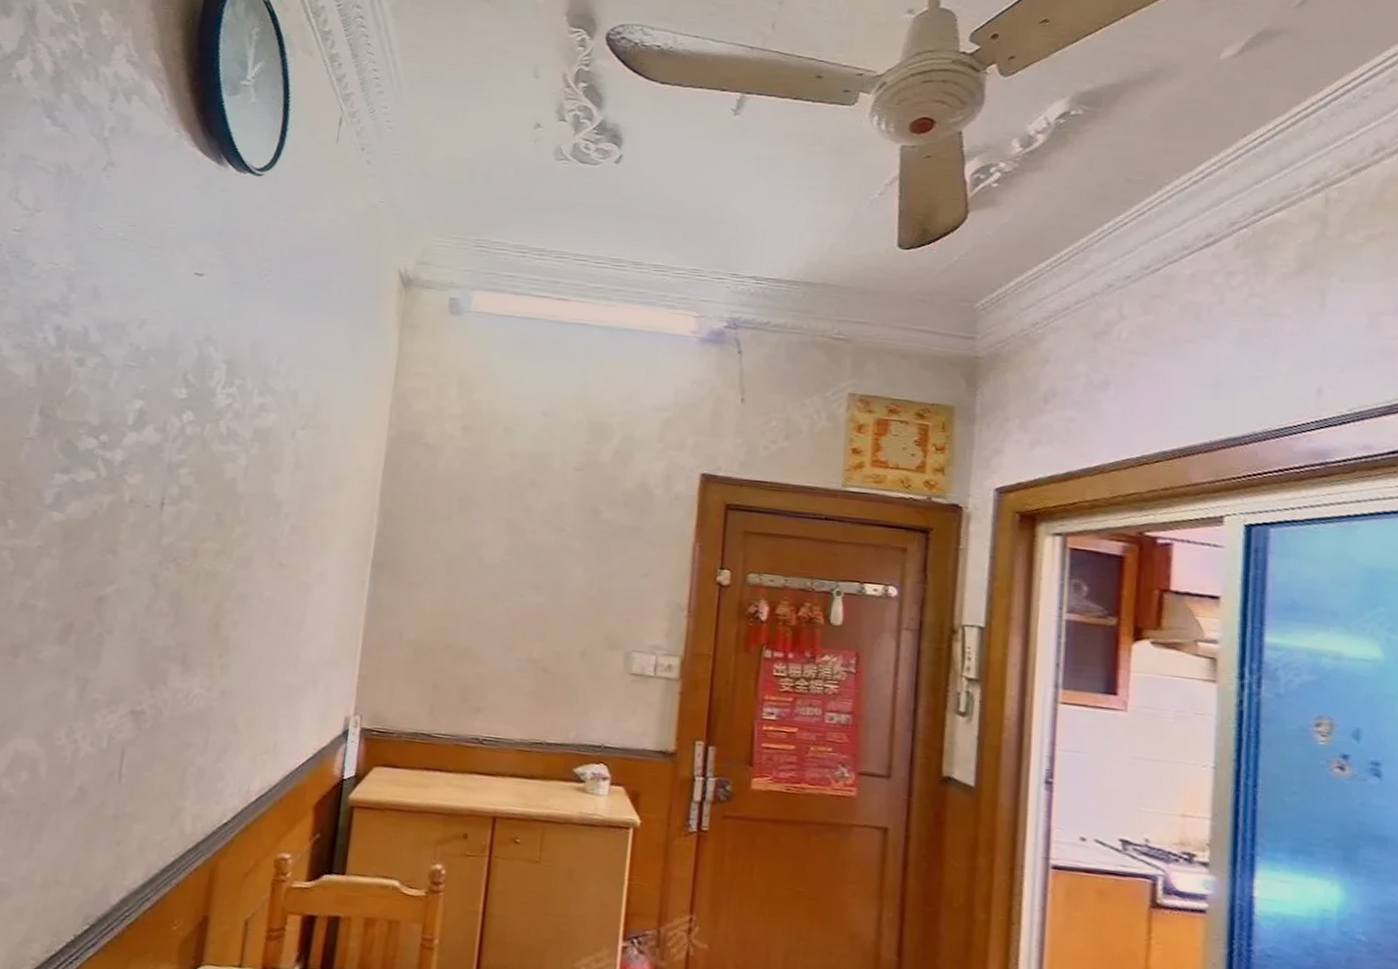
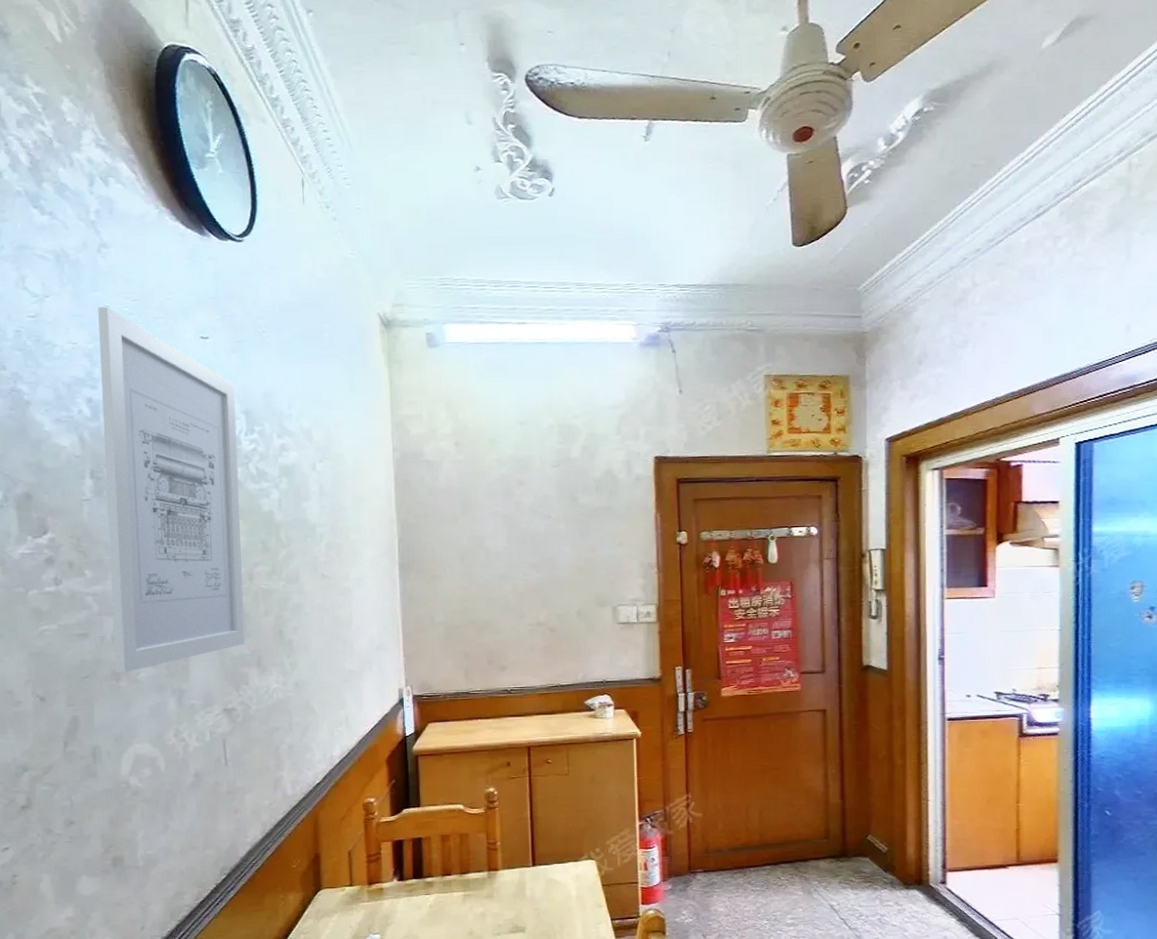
wall art: none [15,228,221,649] -> present [98,306,245,673]

